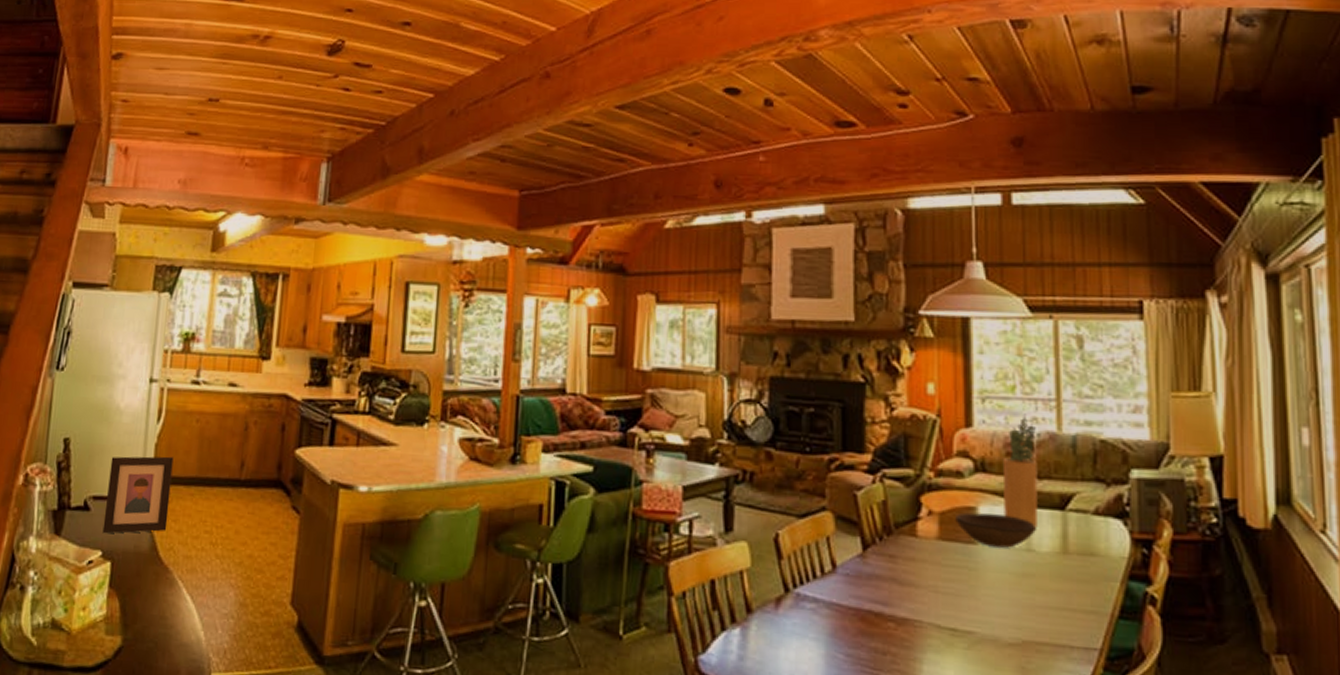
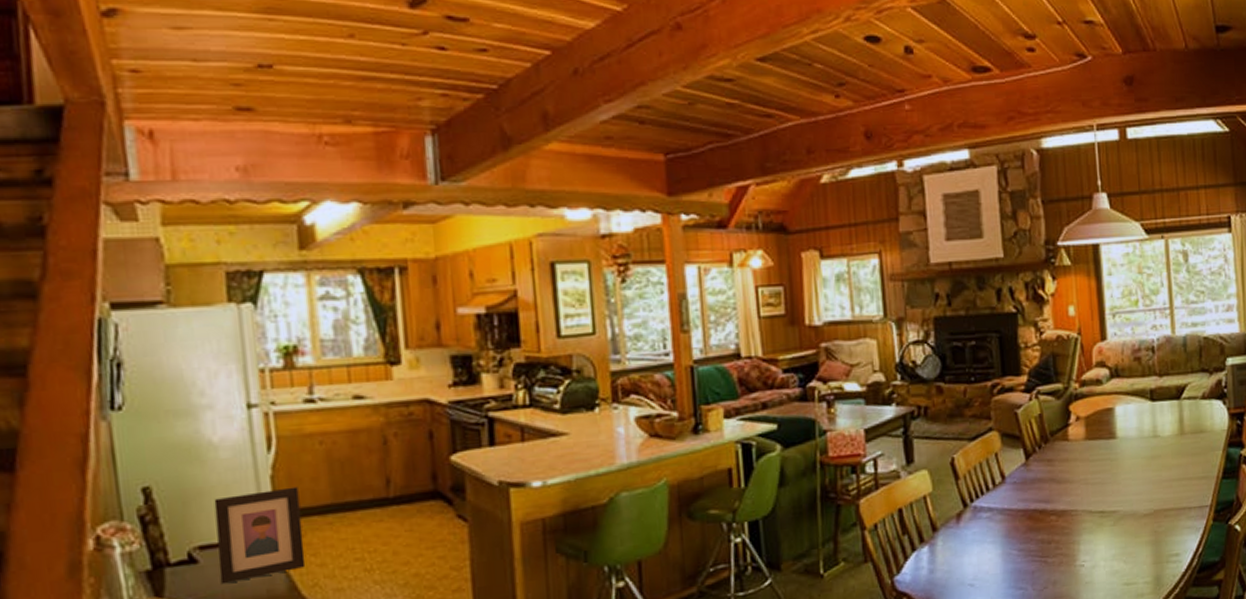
bowl: present [955,512,1036,548] -> none [1098,410,1160,439]
vase: present [1002,413,1037,529] -> none [1131,323,1161,418]

